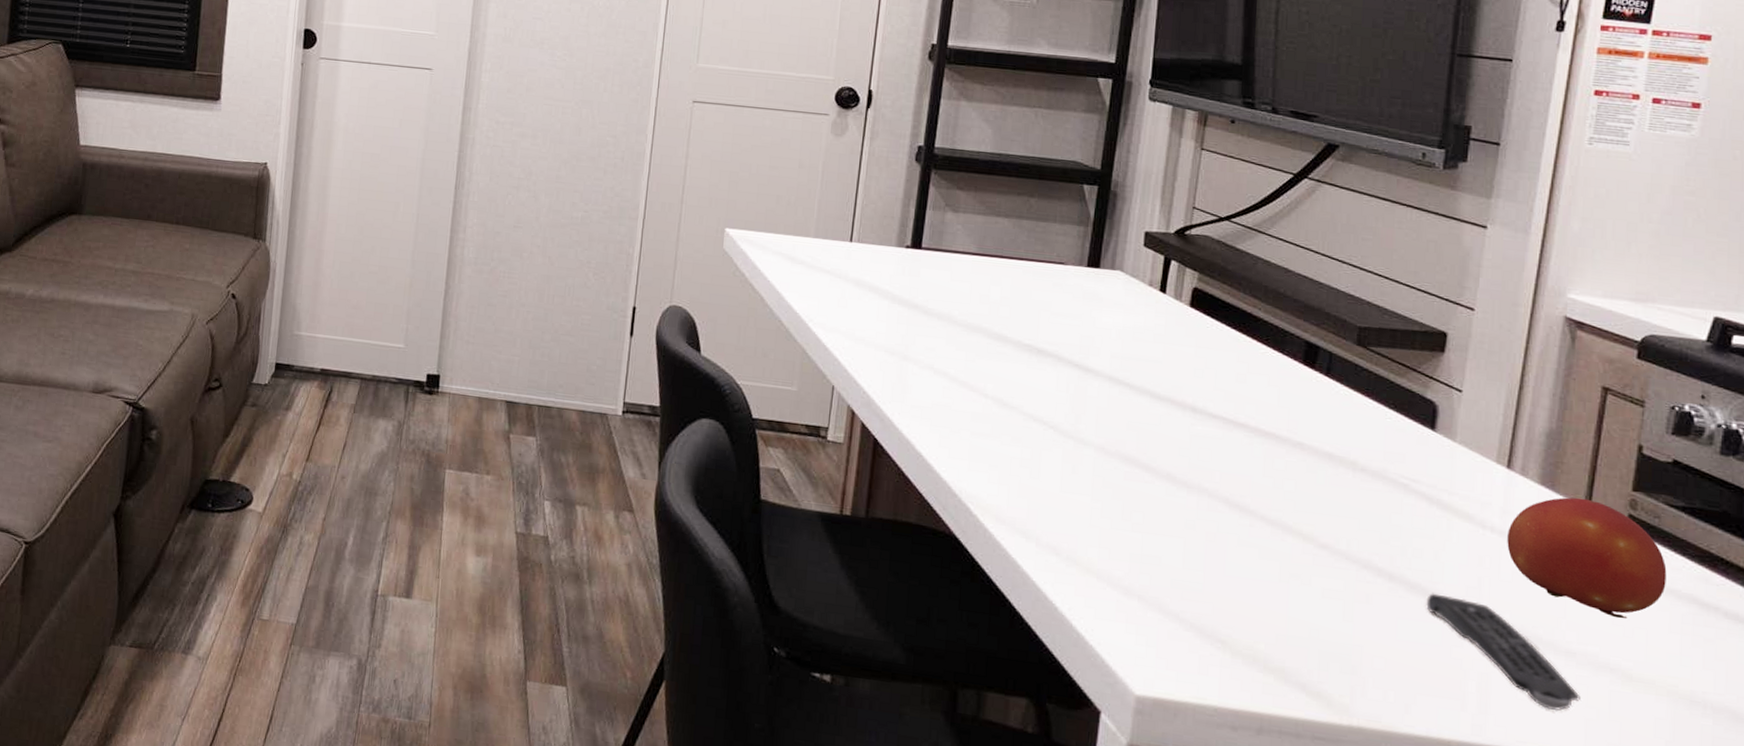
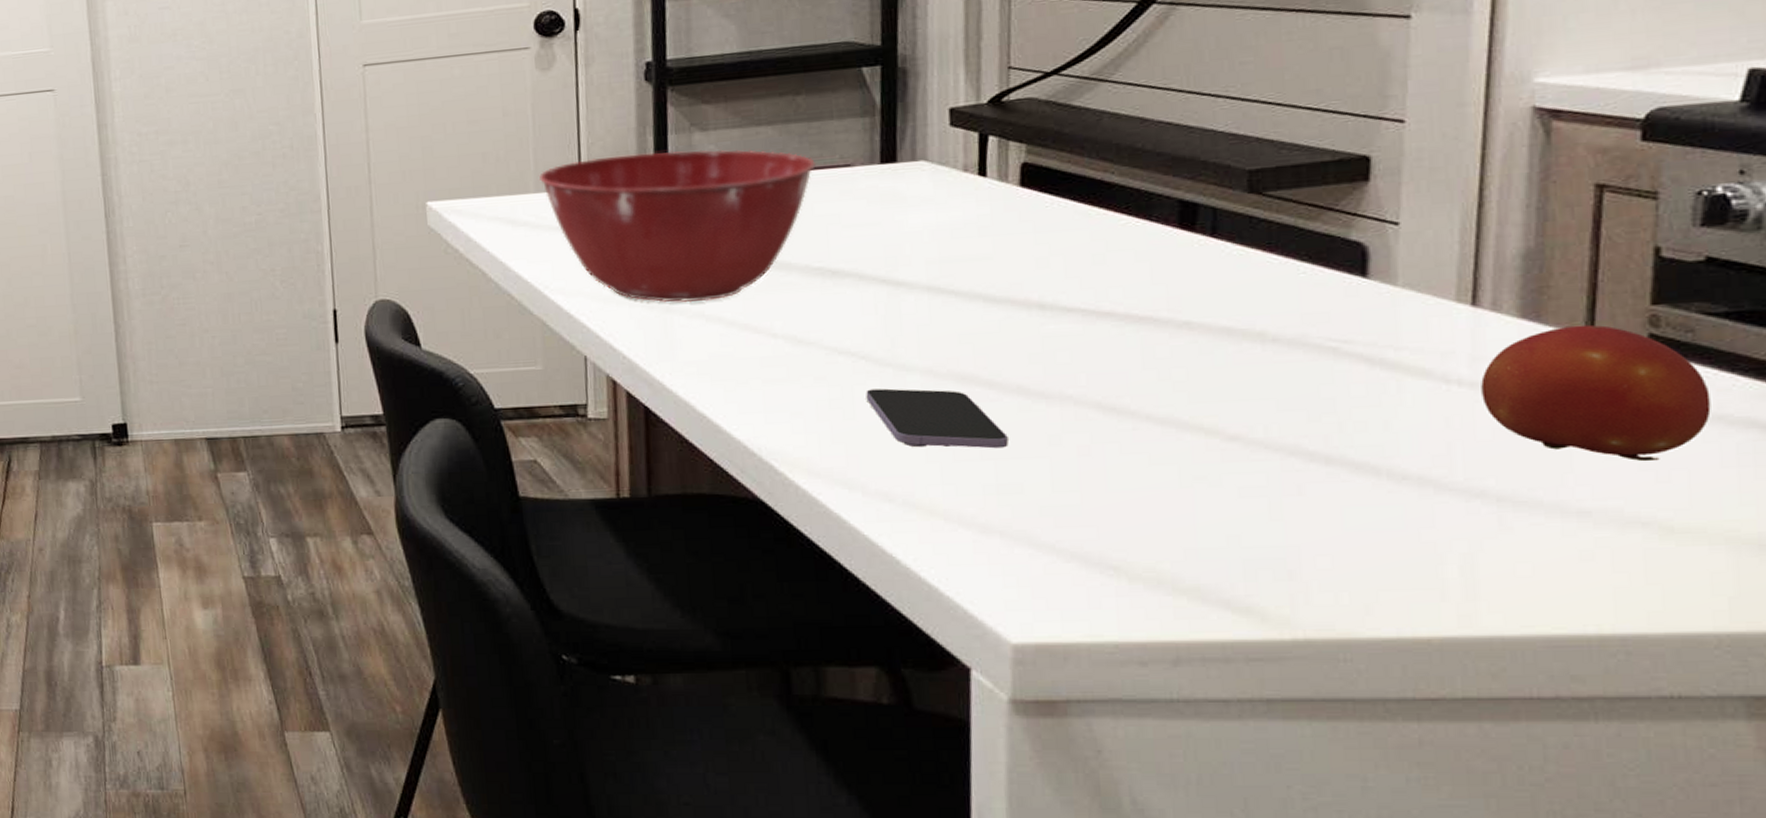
mixing bowl: none [820,217,1038,357] -> present [539,149,816,303]
smartphone: none [1050,455,1155,525] -> present [866,388,1009,449]
remote control: present [1426,593,1580,711] -> none [1379,470,1603,584]

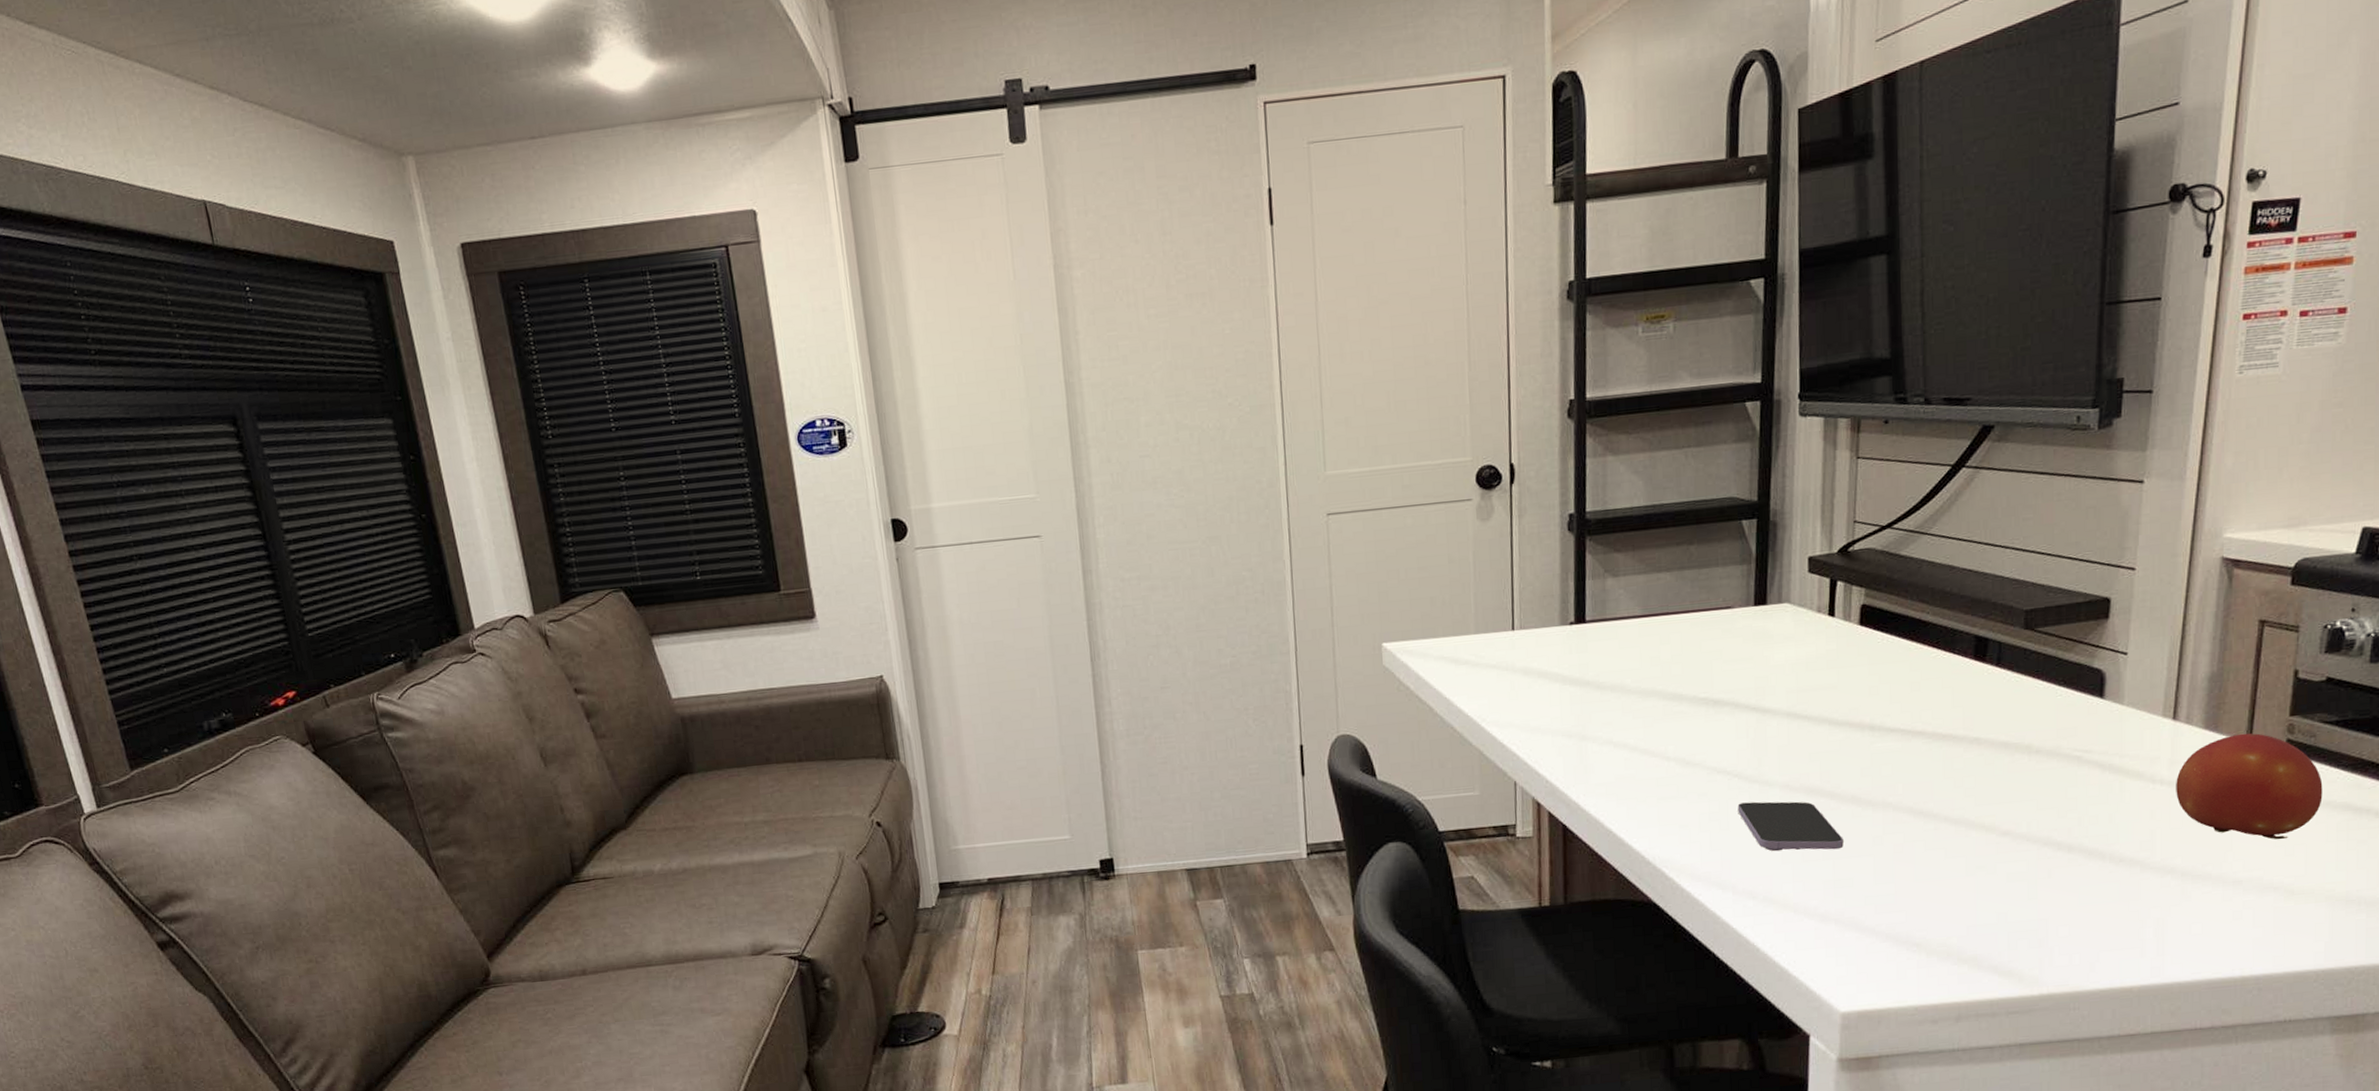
mixing bowl: present [539,149,816,303] -> none [1479,593,1704,731]

